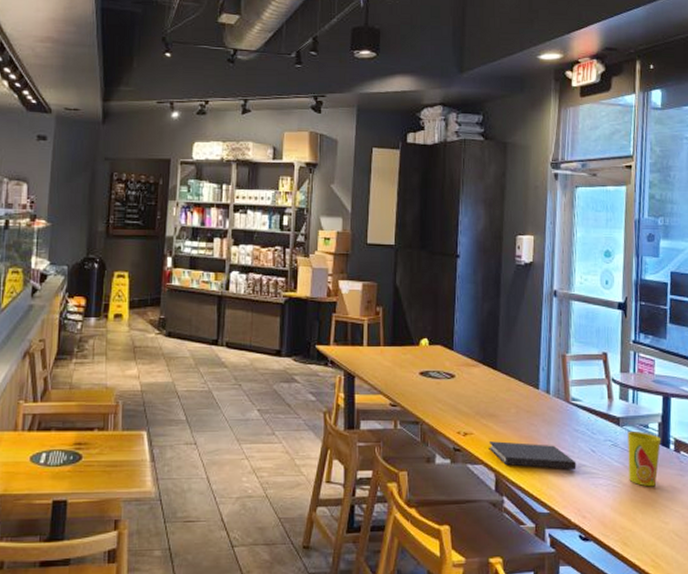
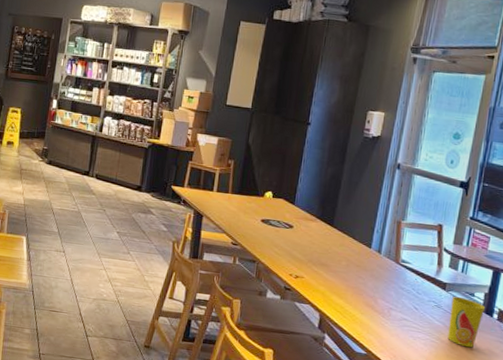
diary: present [488,441,577,469] -> none [317,286,398,321]

